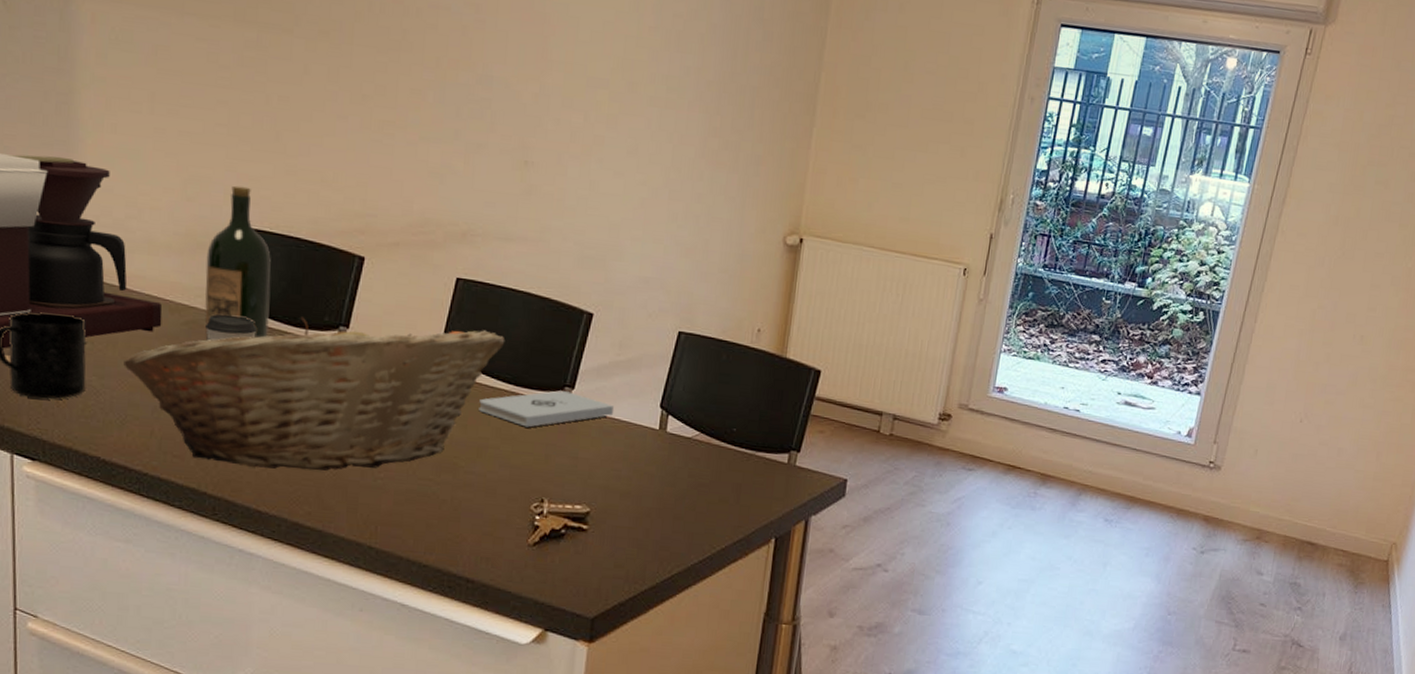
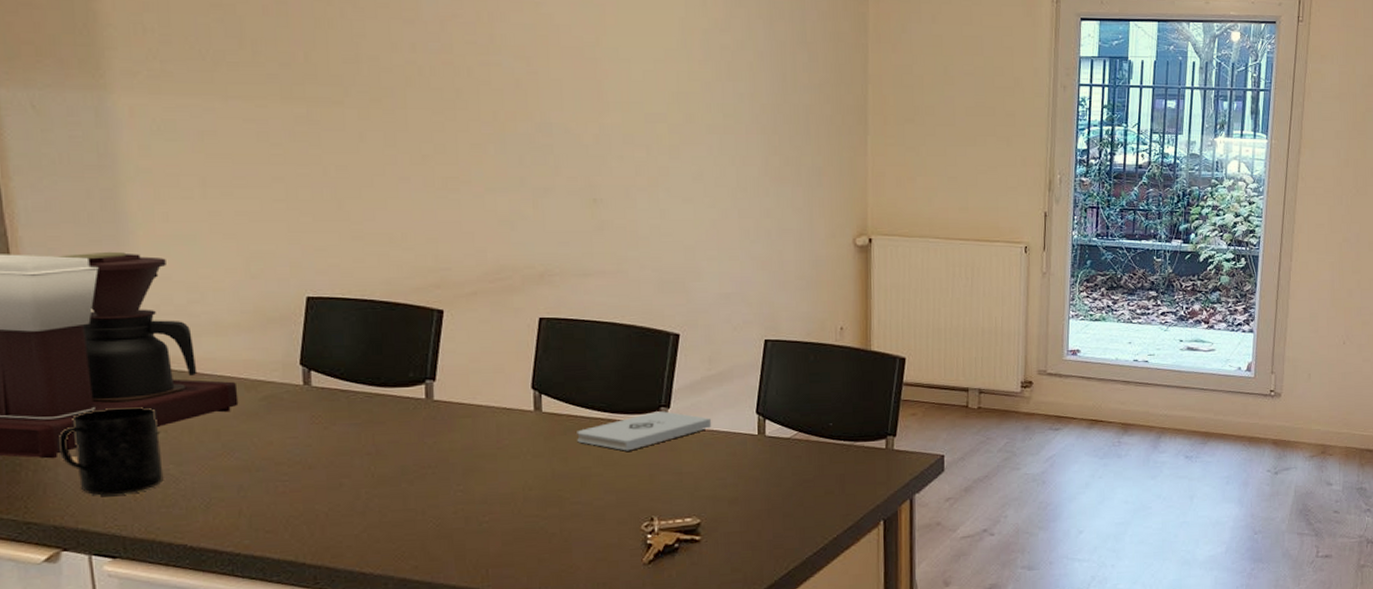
fruit basket: present [123,316,505,471] -> none [202,364,596,532]
wine bottle: present [205,185,271,341] -> none [278,257,352,413]
coffee cup: present [205,313,256,342] -> none [285,384,340,413]

